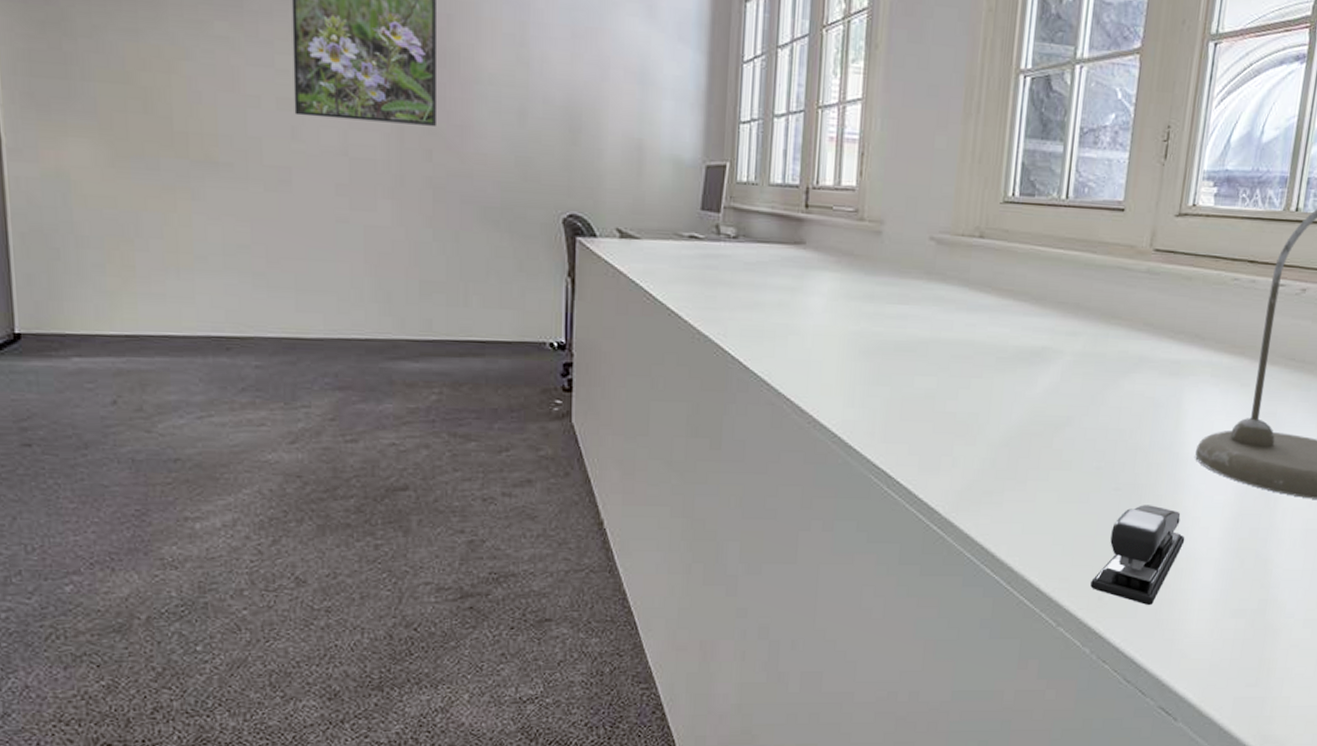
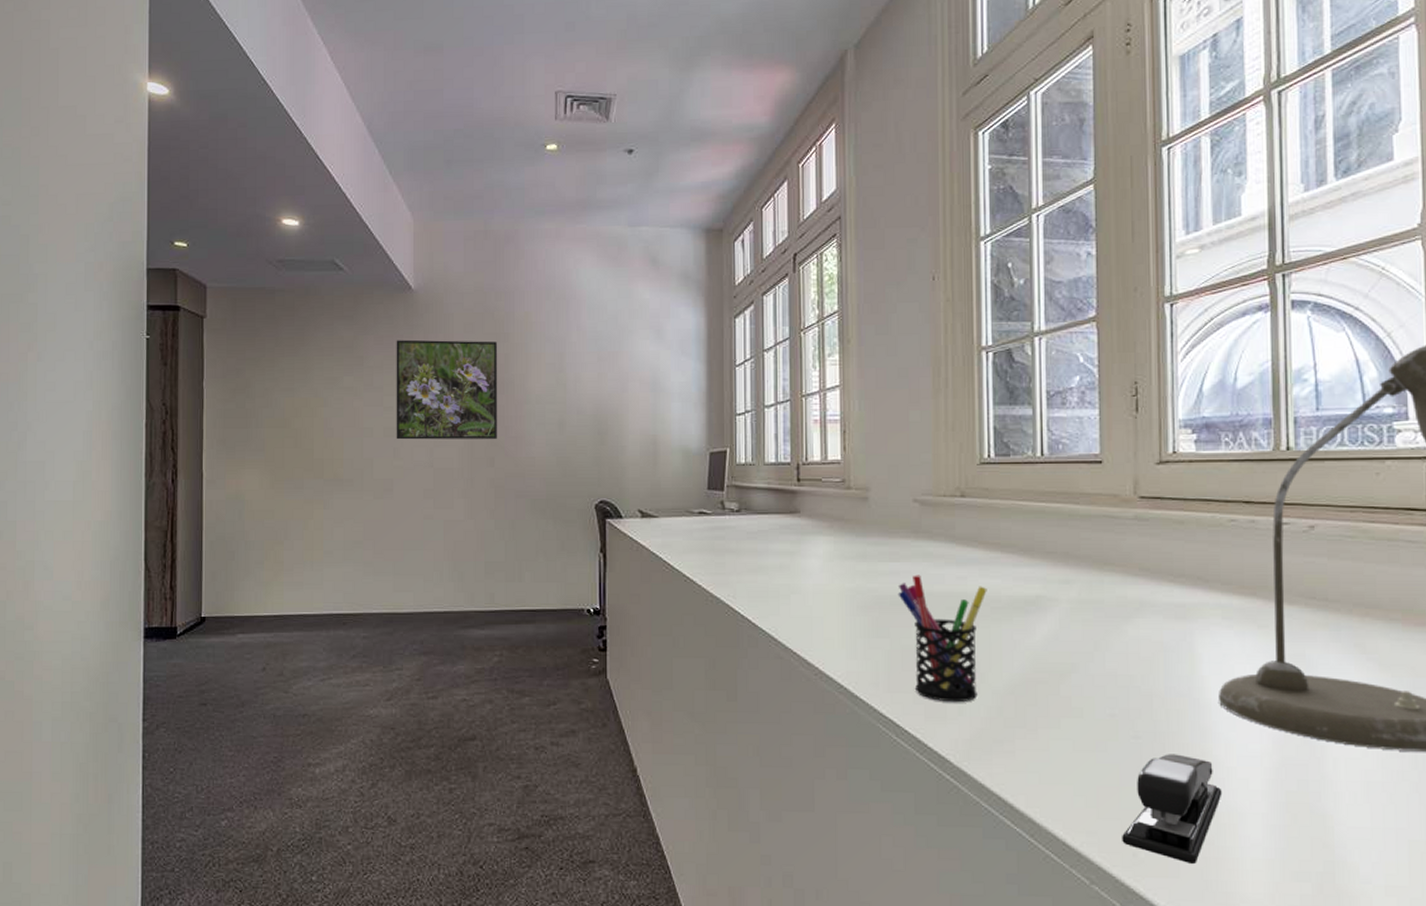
pen holder: none [903,319,995,454] -> present [898,575,987,703]

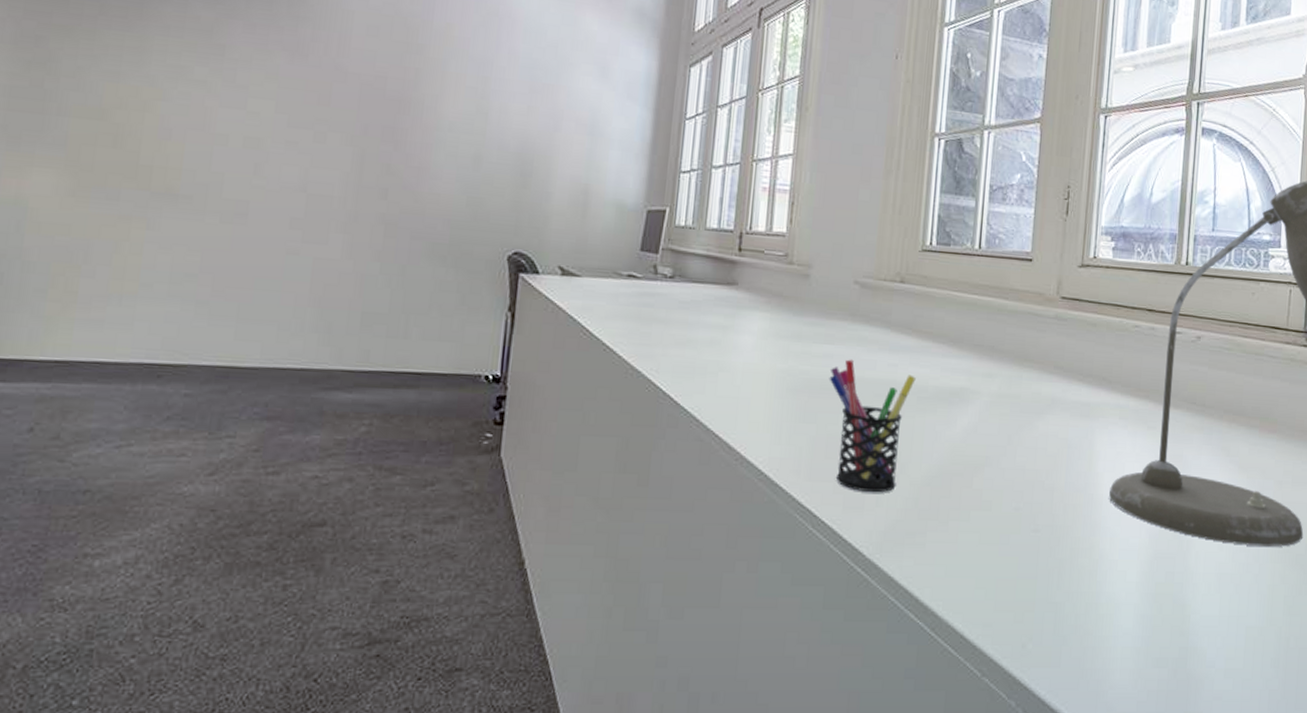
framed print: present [396,339,497,440] -> none [259,31,407,167]
stapler: present [1122,754,1223,865] -> none [1014,547,1104,654]

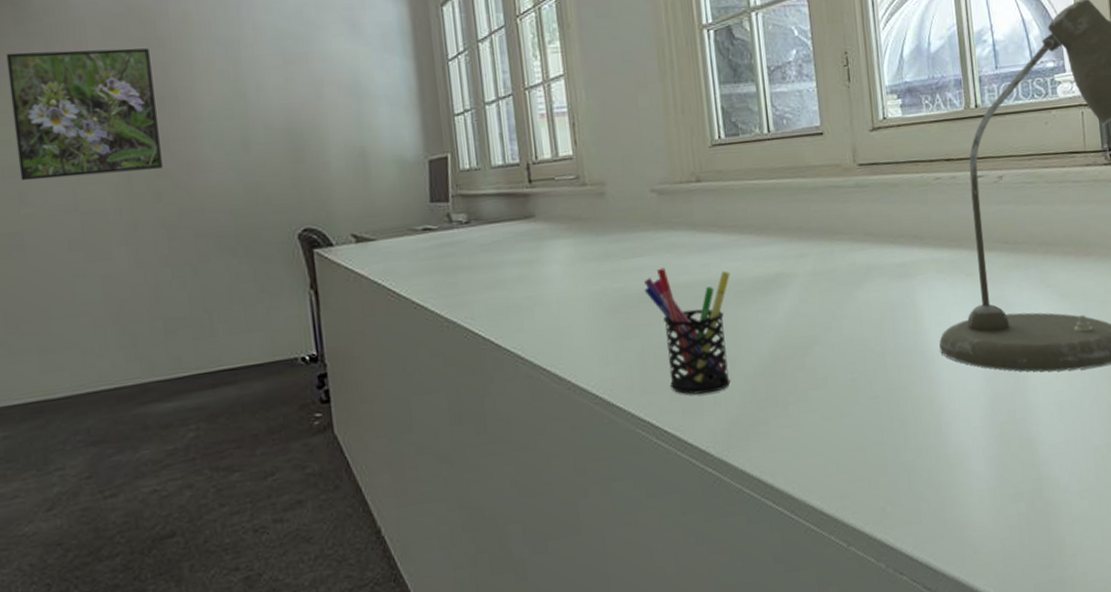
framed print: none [259,31,407,167] -> present [6,48,162,181]

